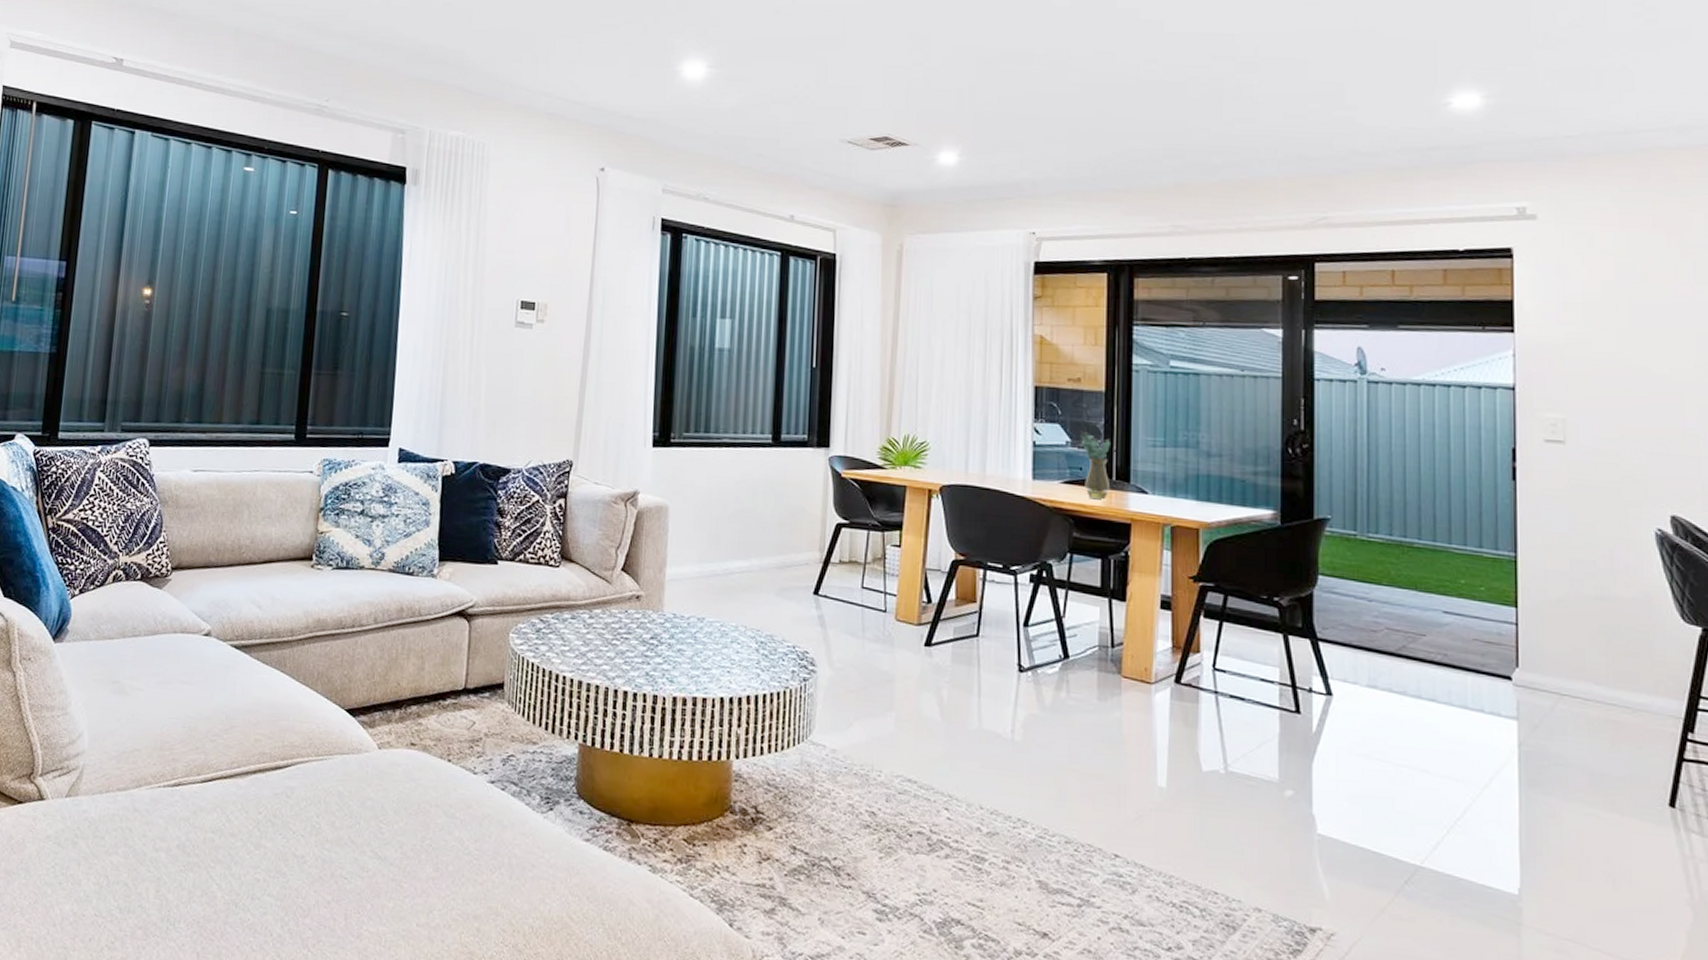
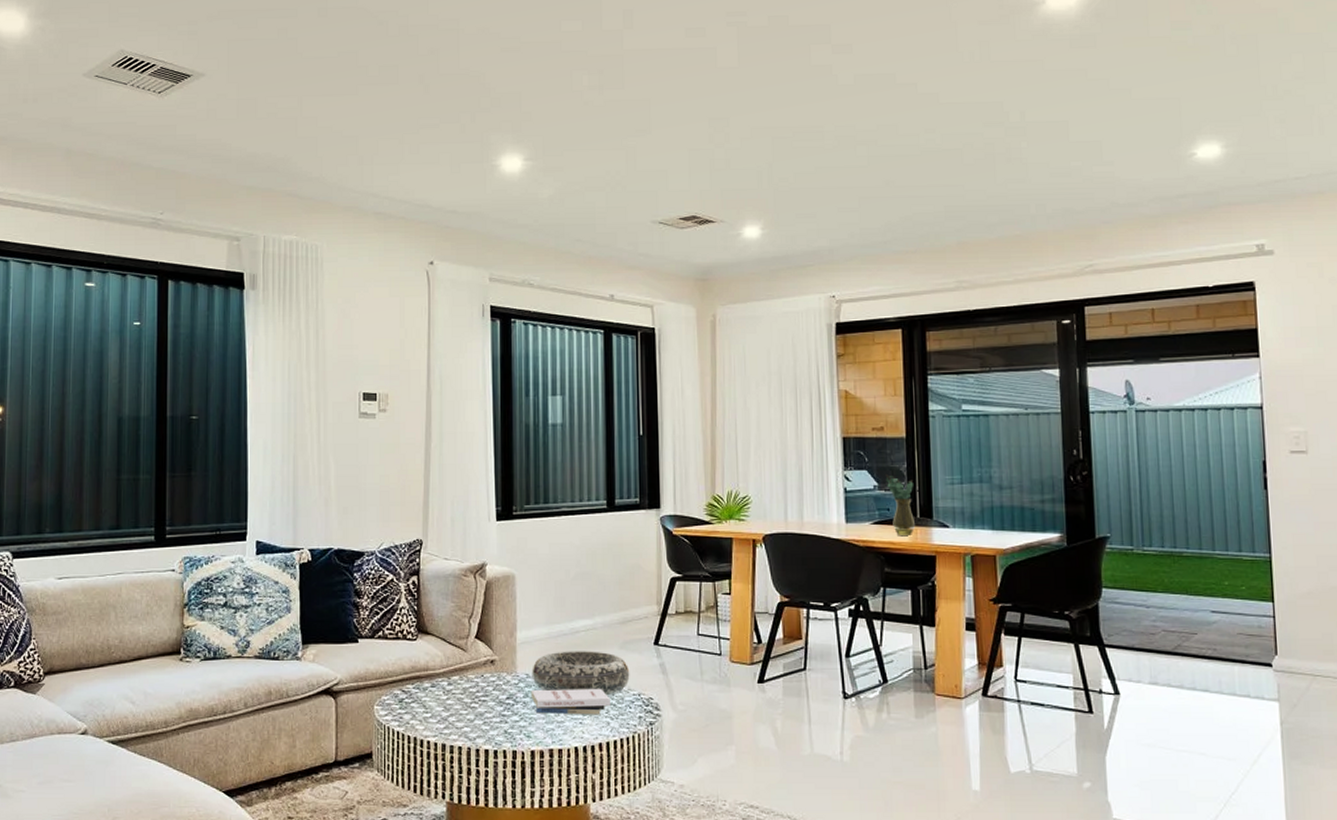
books: none [676,632,762,665] -> present [531,688,610,715]
decorative bowl: none [679,592,785,645] -> present [532,651,630,696]

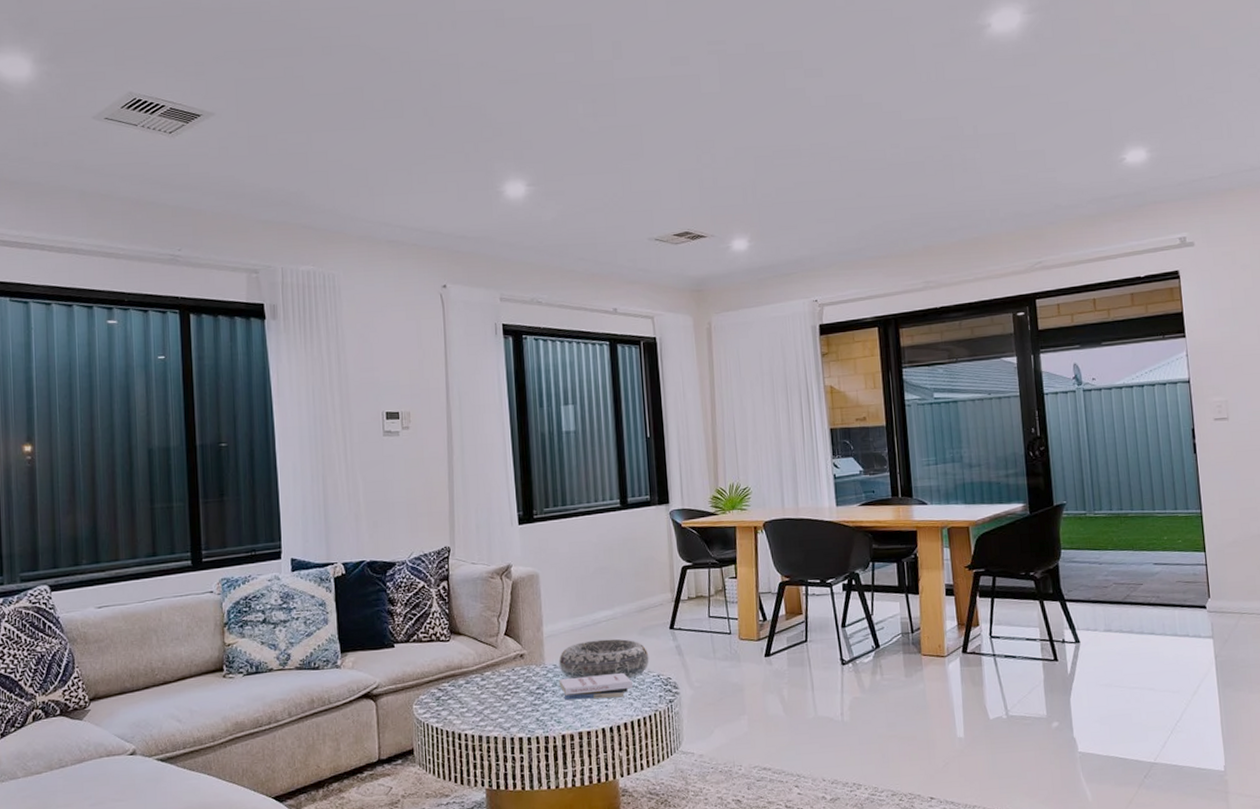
vase: present [885,475,916,537] -> none [869,460,898,515]

